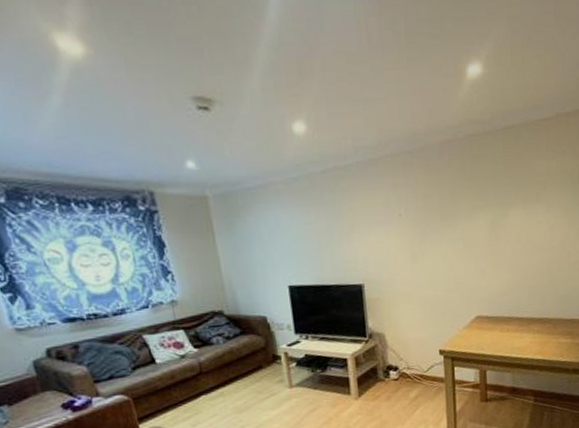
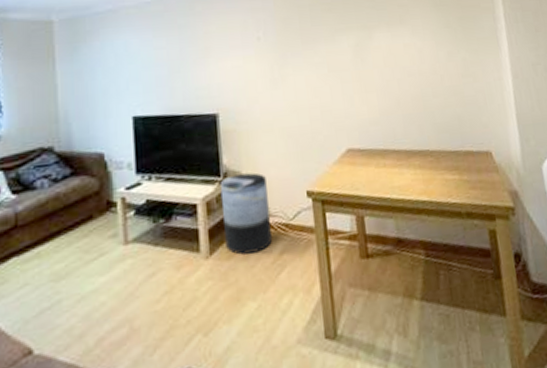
trash can: none [366,334,410,397] -> present [219,173,272,255]

